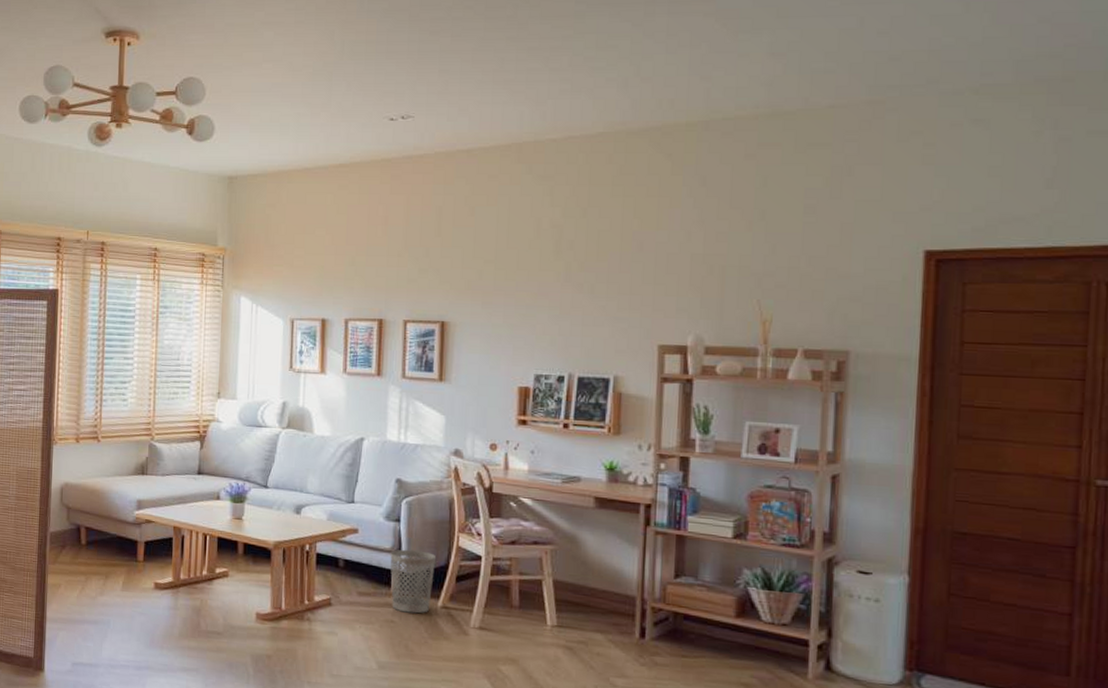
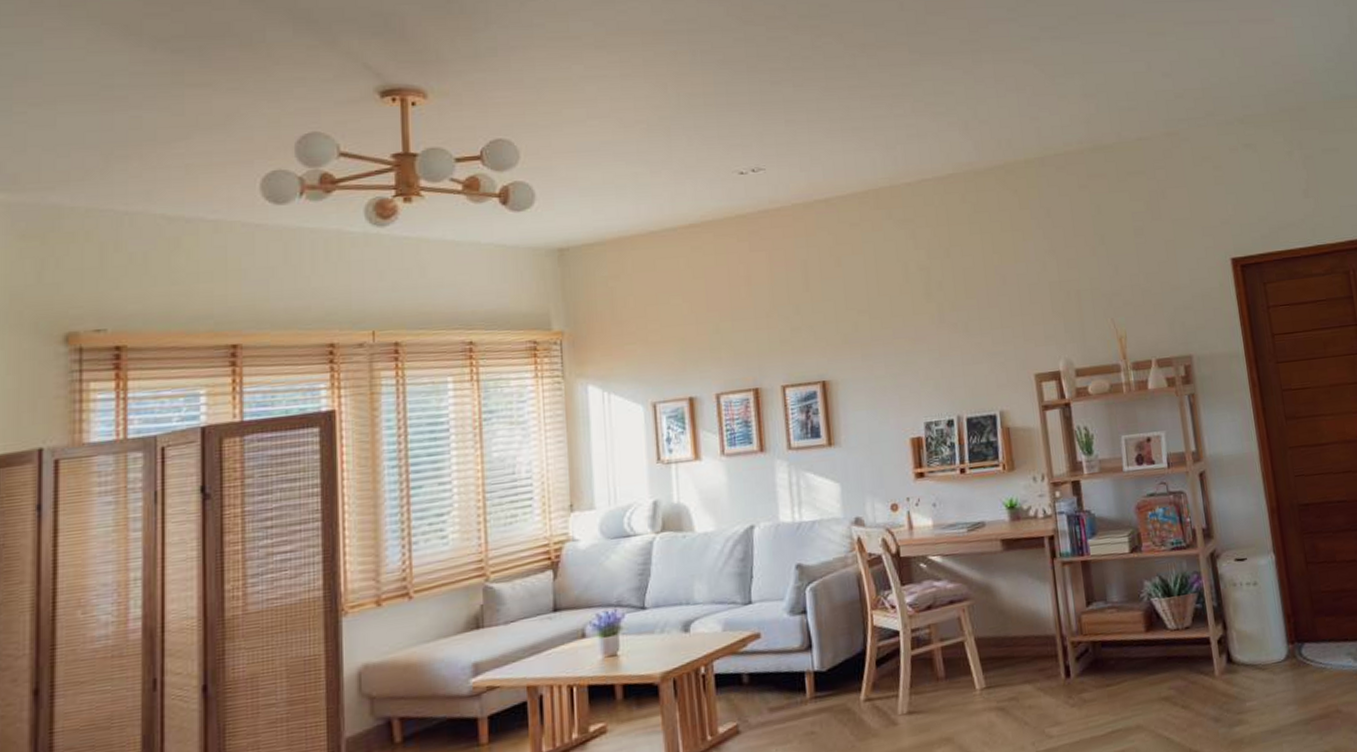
wastebasket: present [390,549,435,614] -> none [800,640,853,719]

